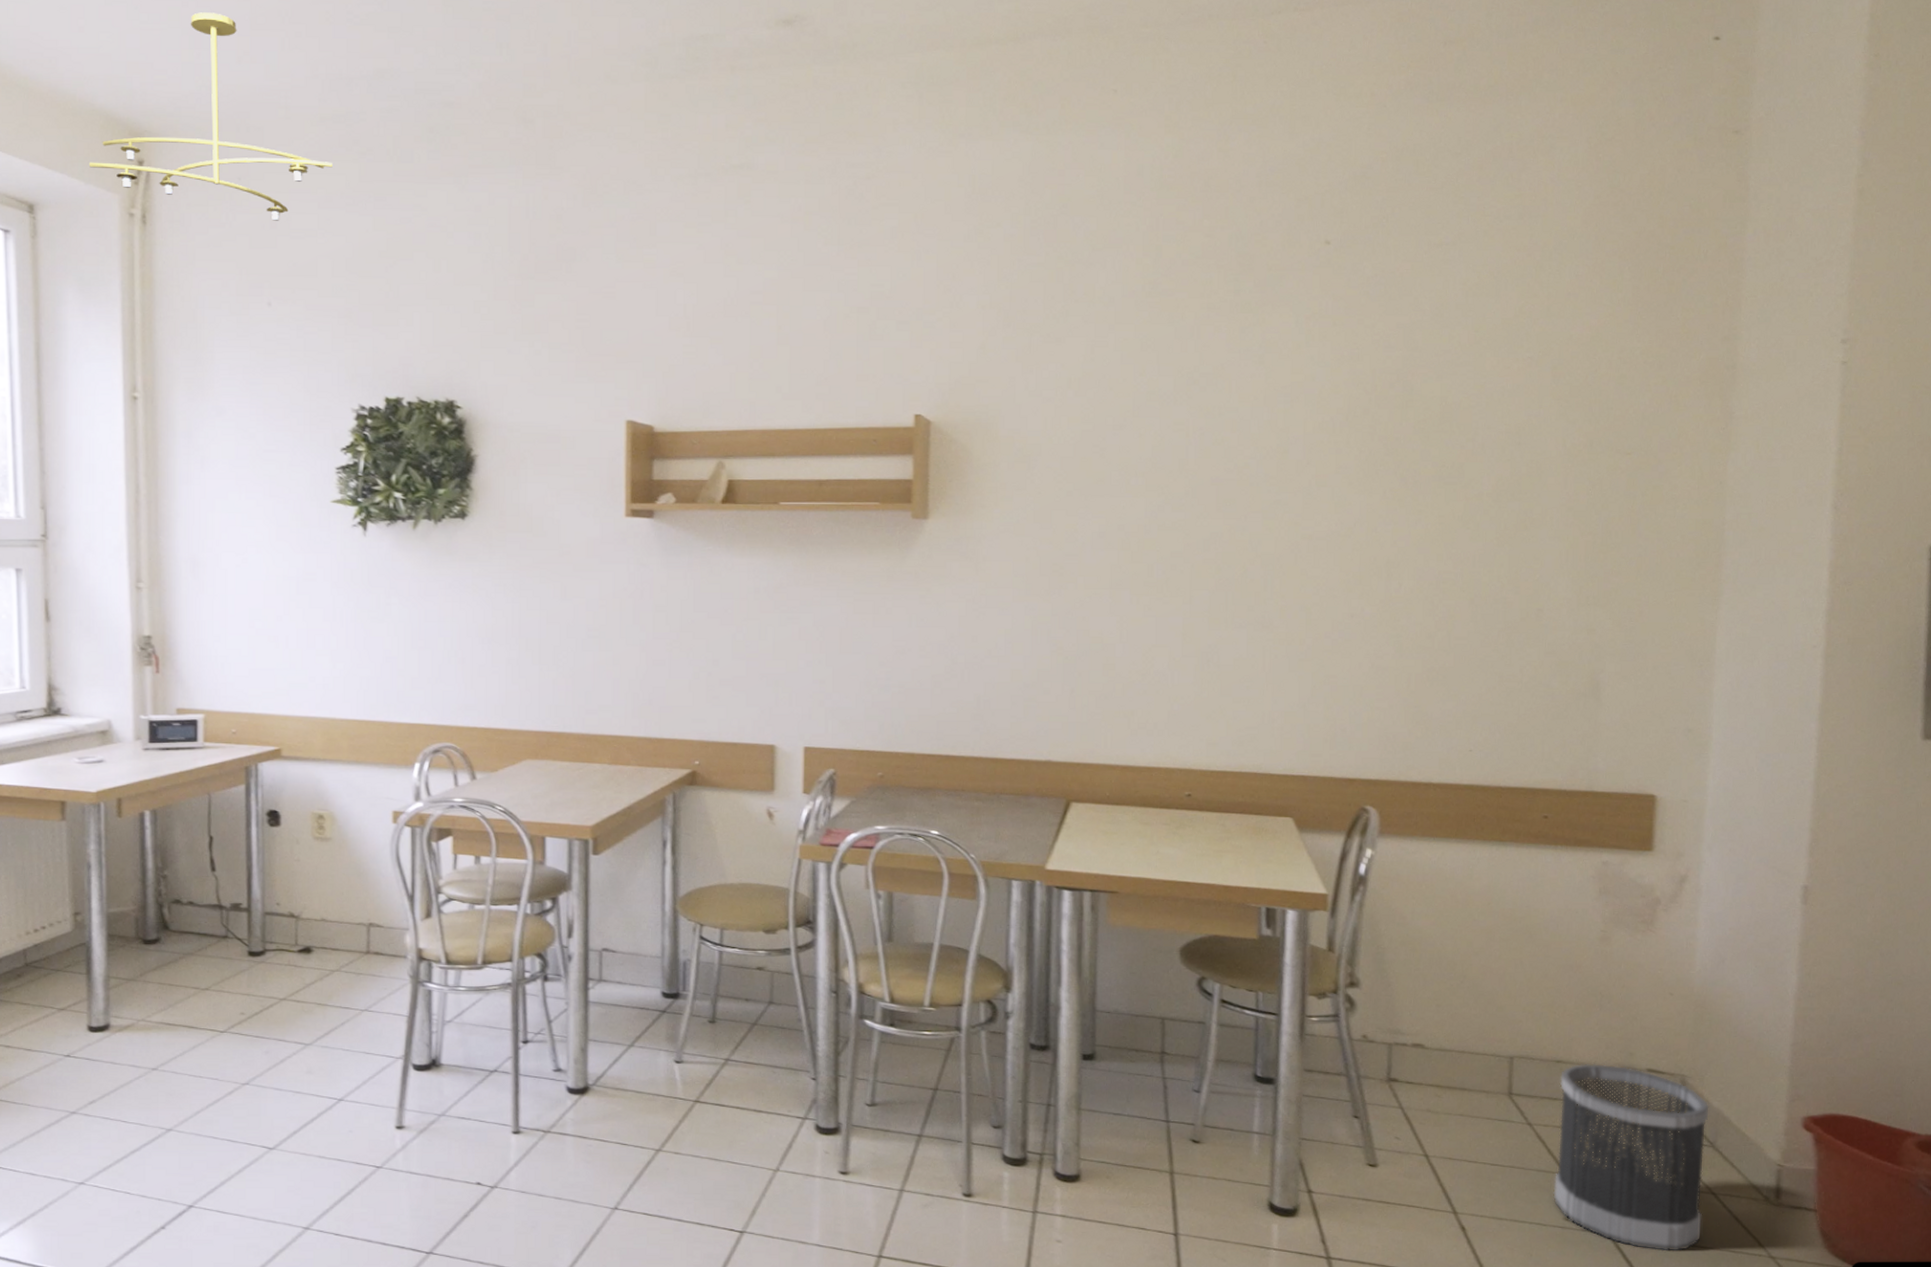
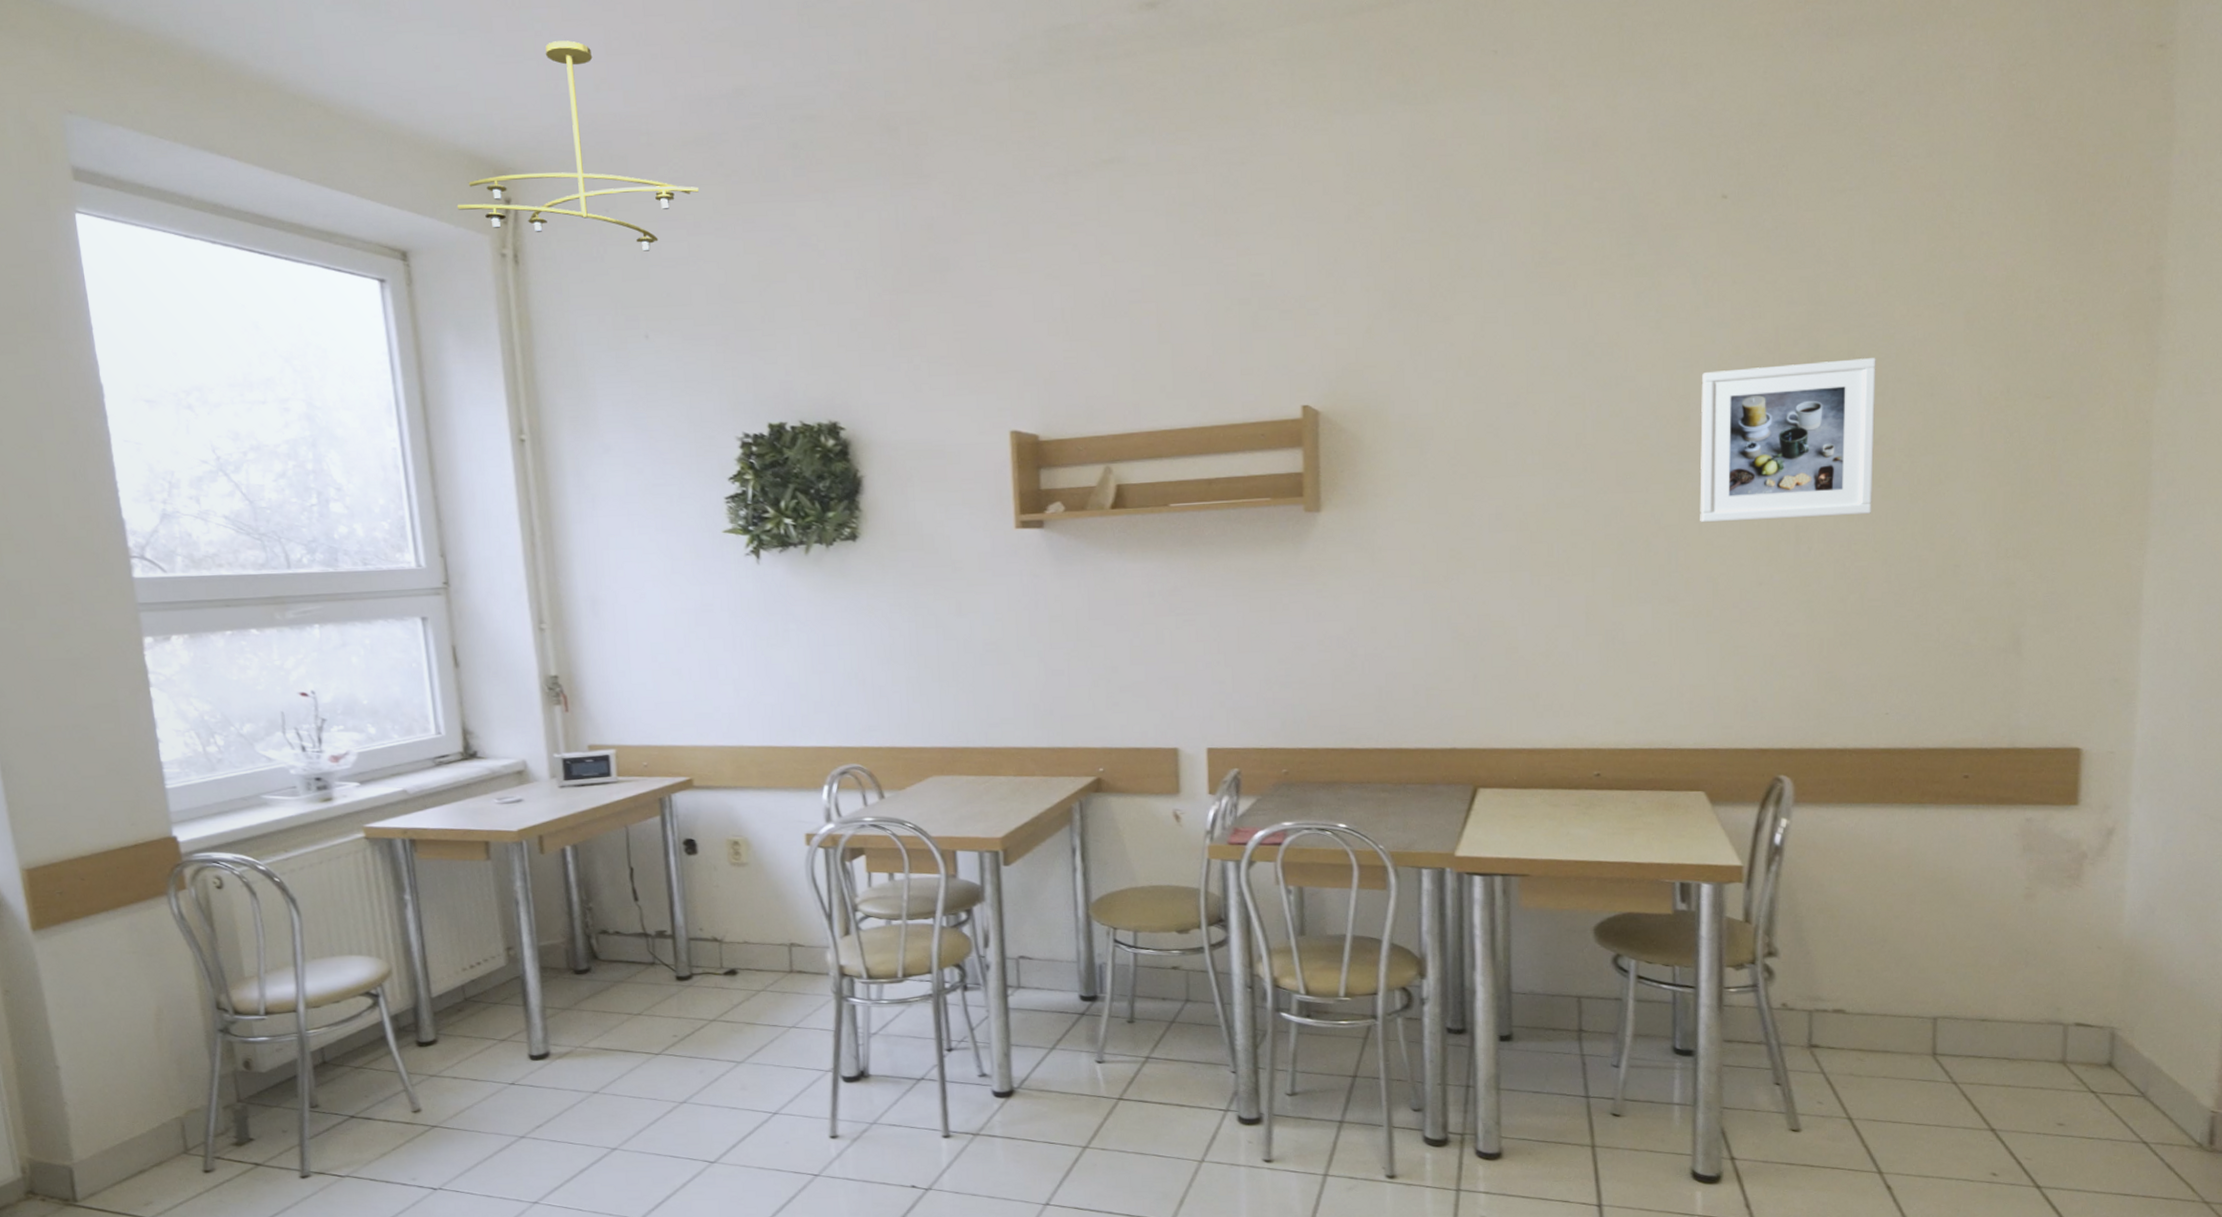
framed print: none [1295,405,1467,554] -> present [1700,358,1876,523]
wastebasket: present [1553,1063,1709,1251] -> none [1980,1020,2140,1201]

